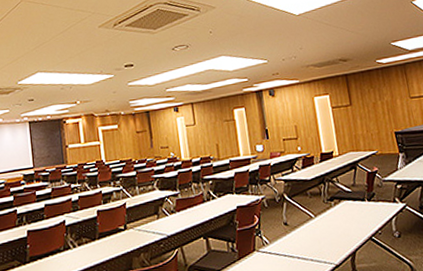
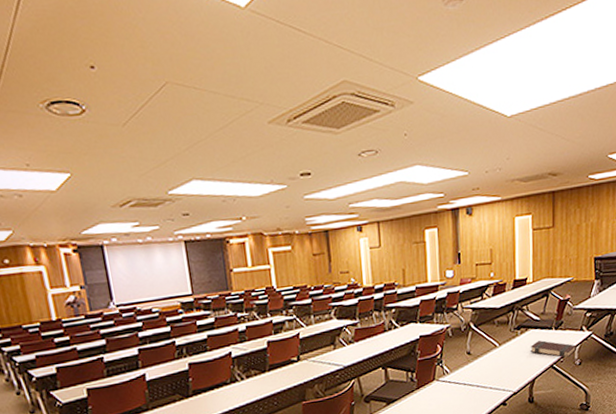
book: none [345,212,394,230] -> present [530,340,577,358]

